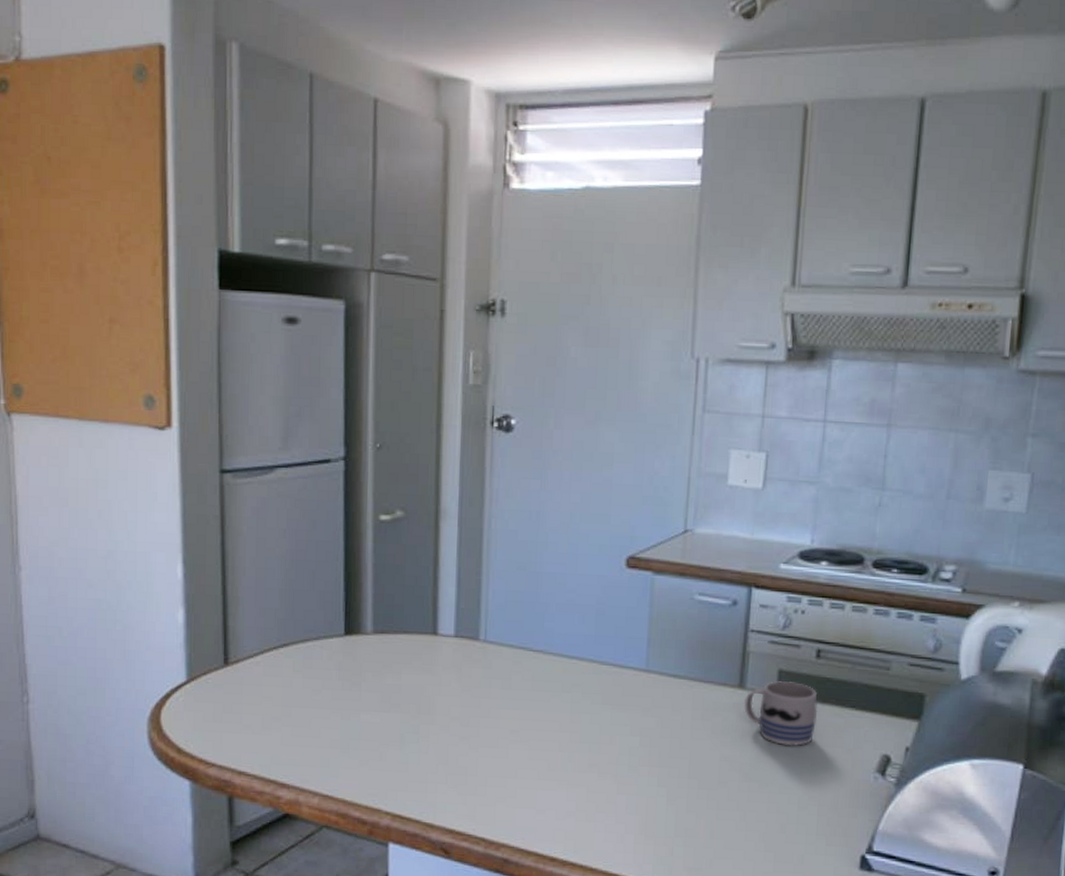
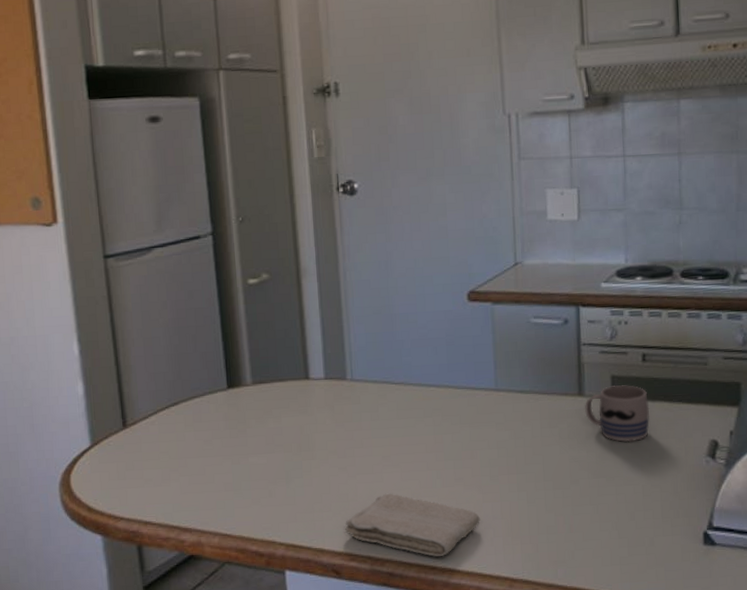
washcloth: none [459,771,612,848] -> present [344,493,480,557]

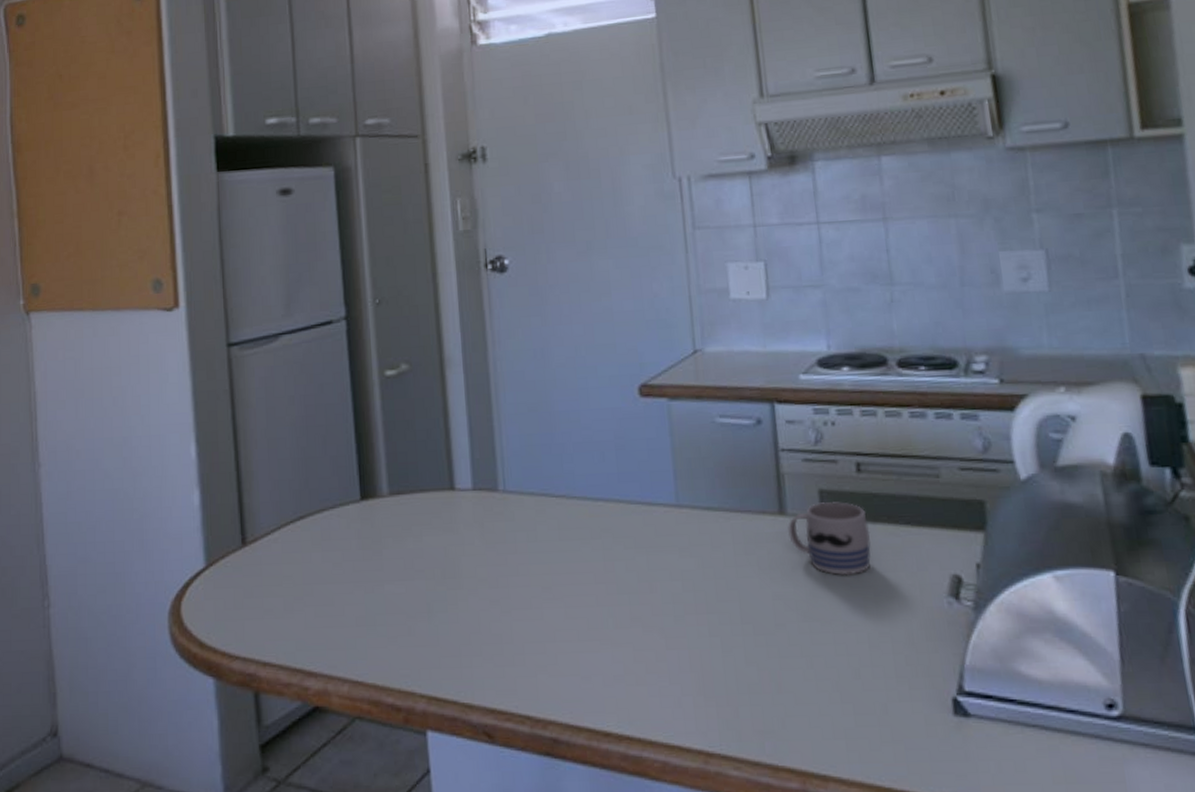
washcloth: present [344,493,480,557] -> none [497,634,664,719]

